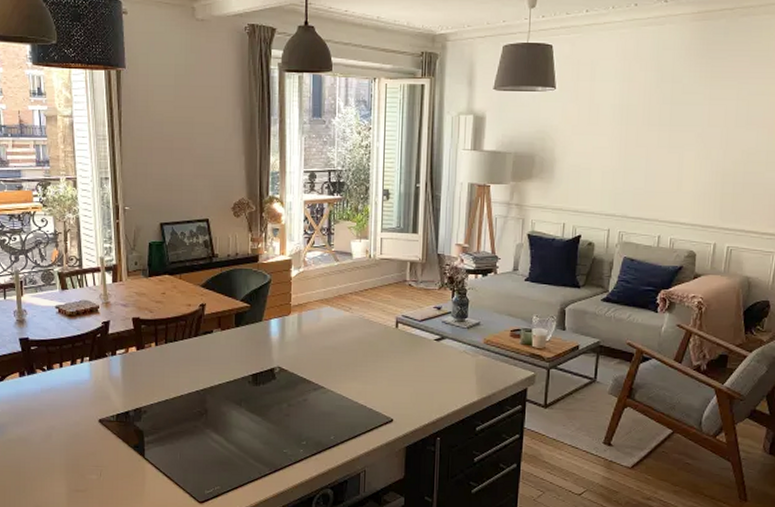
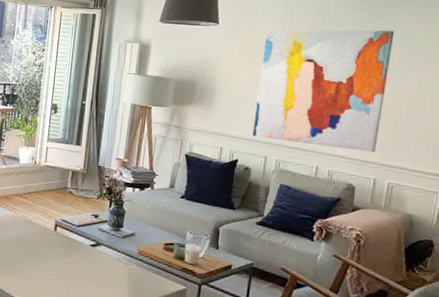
wall art: none [595,85,732,216] -> present [252,30,395,153]

